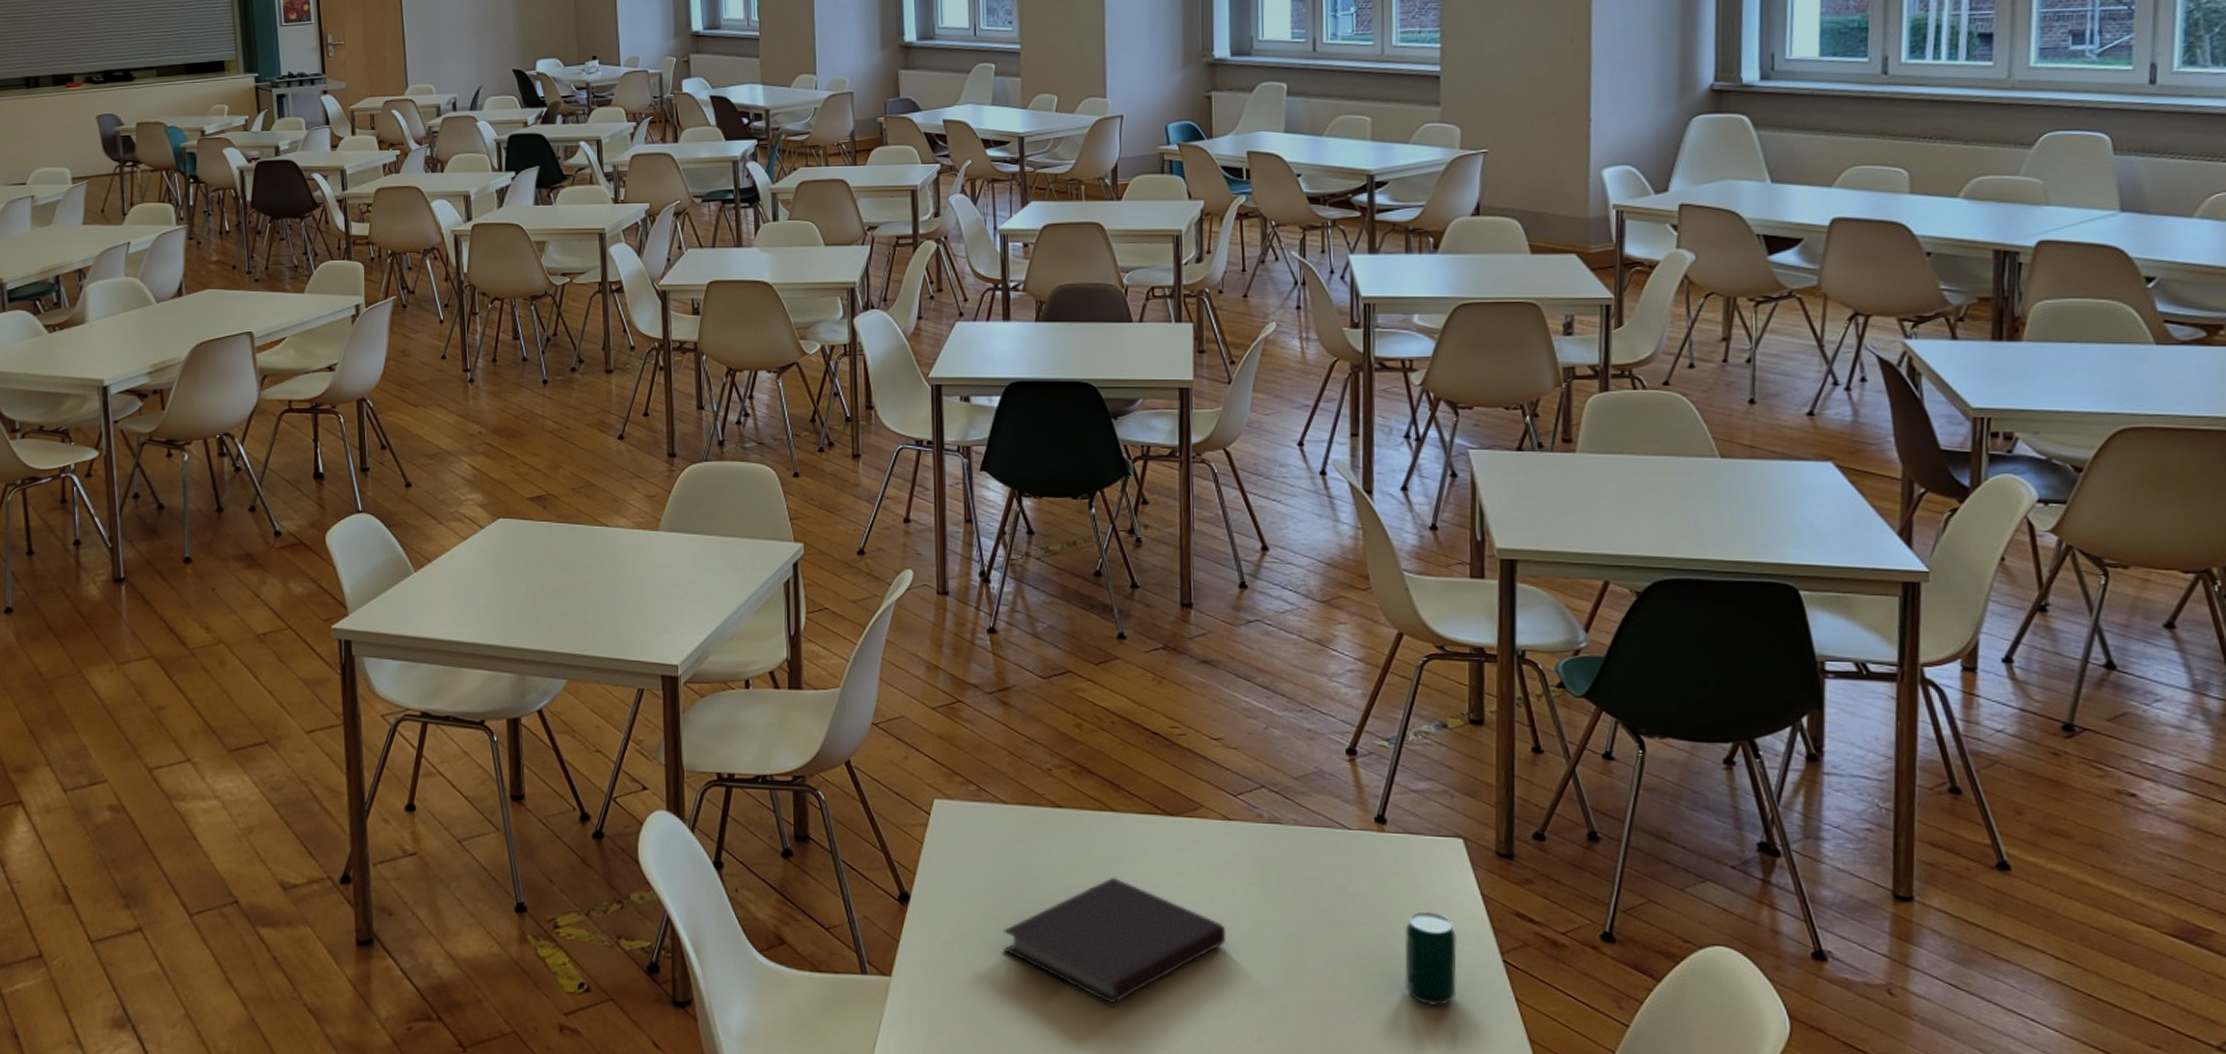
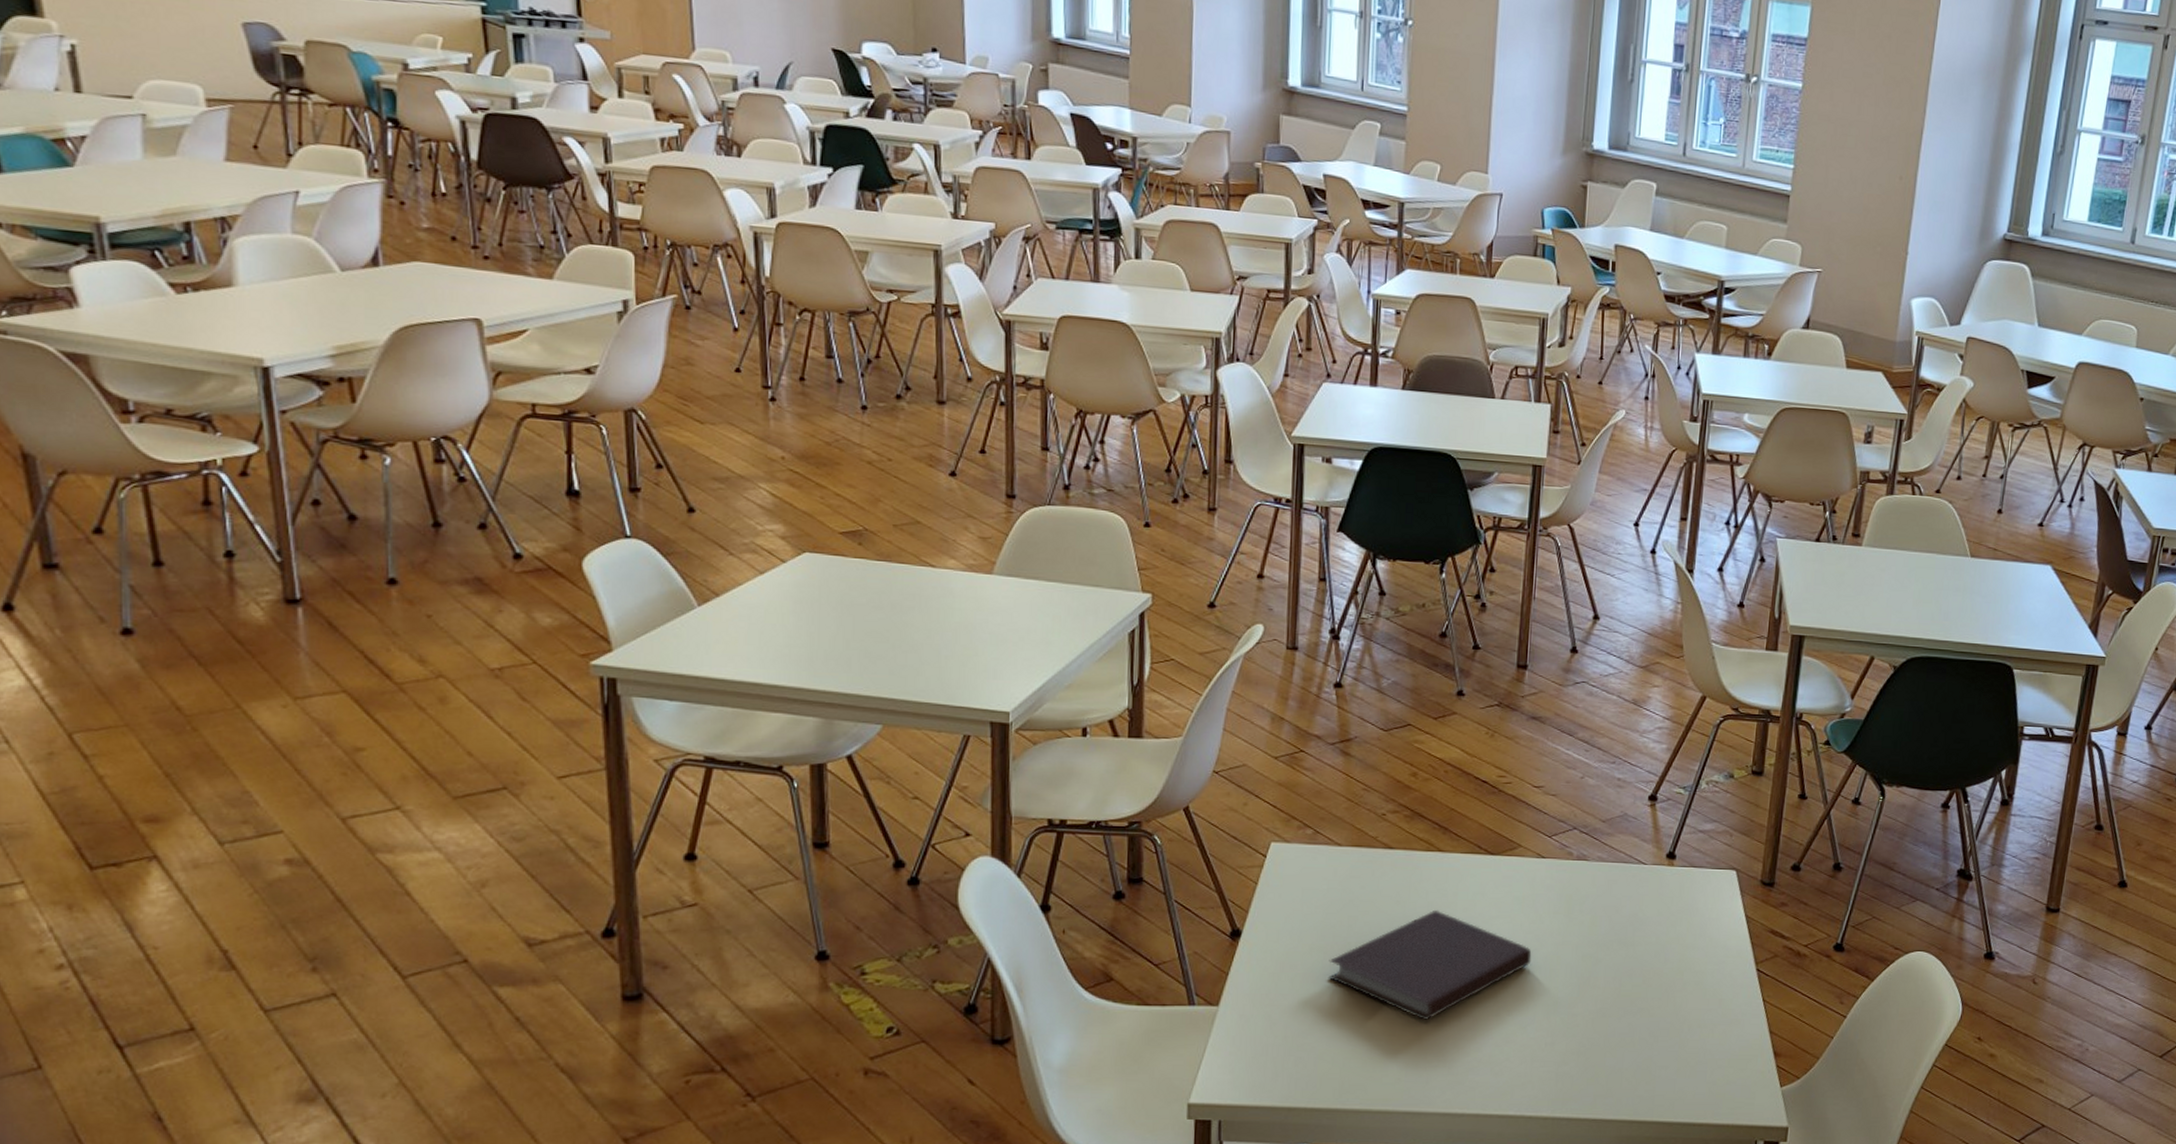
beverage can: present [1404,911,1457,1007] -> none [1676,931,1722,1009]

